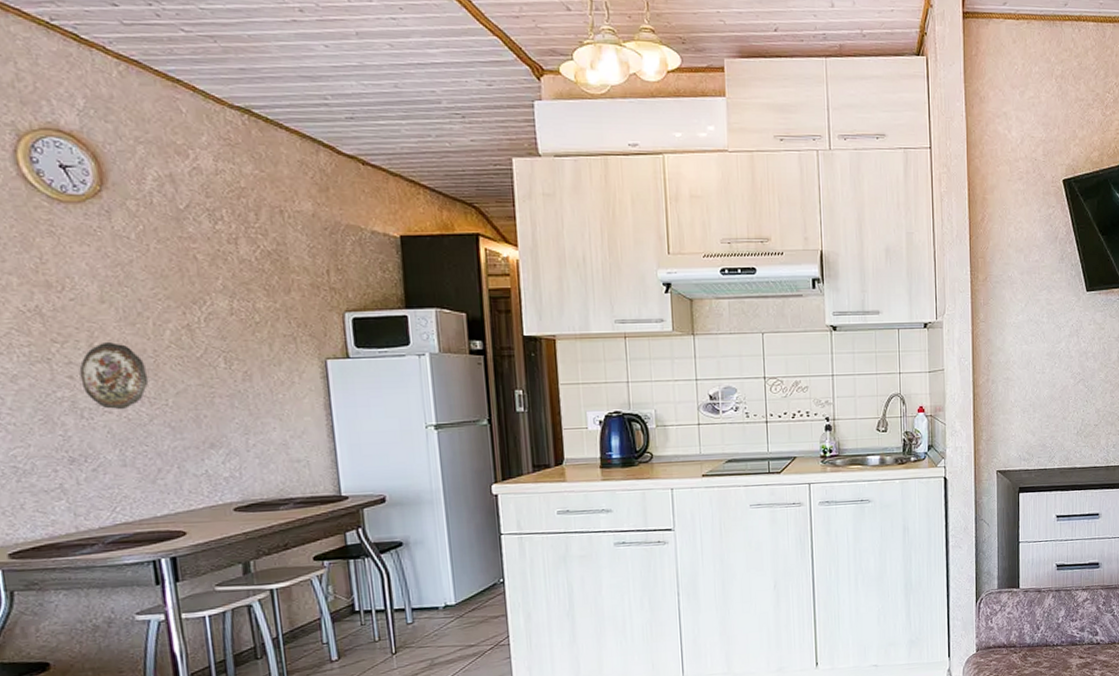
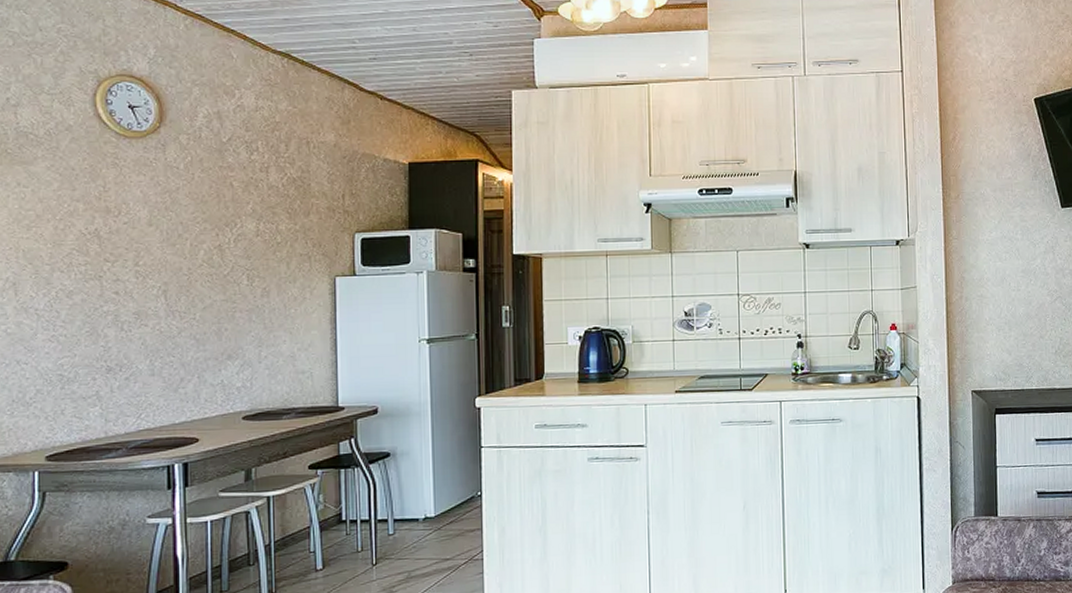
decorative plate: present [79,342,149,410] -> none [124,261,181,323]

